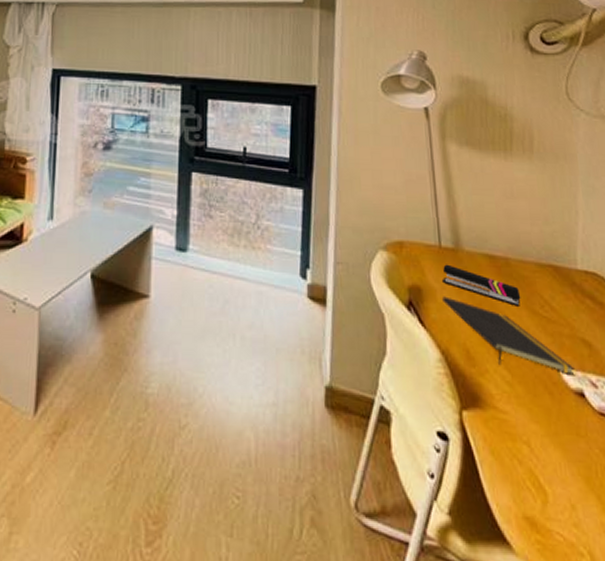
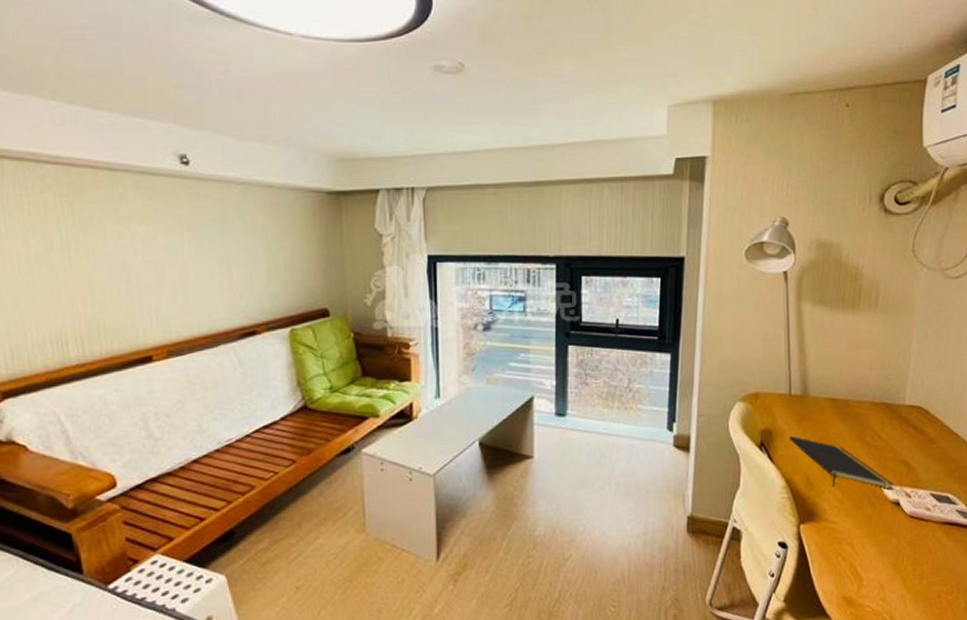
stapler: present [443,264,521,306] -> none [791,409,856,439]

